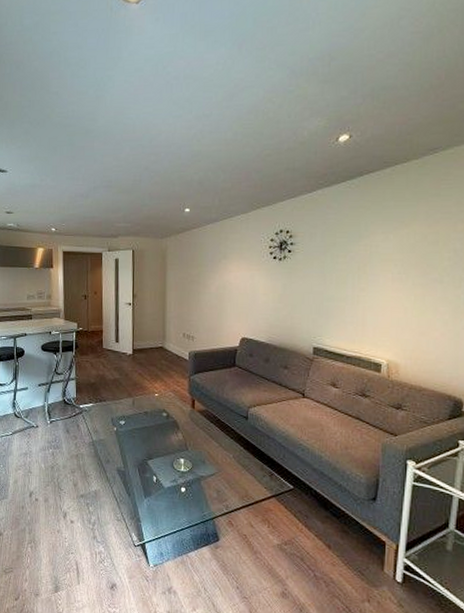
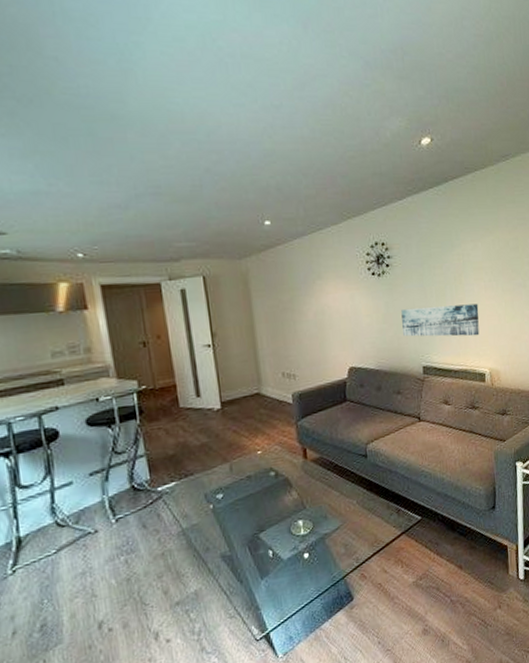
wall art: none [296,291,382,326] -> present [401,303,480,337]

